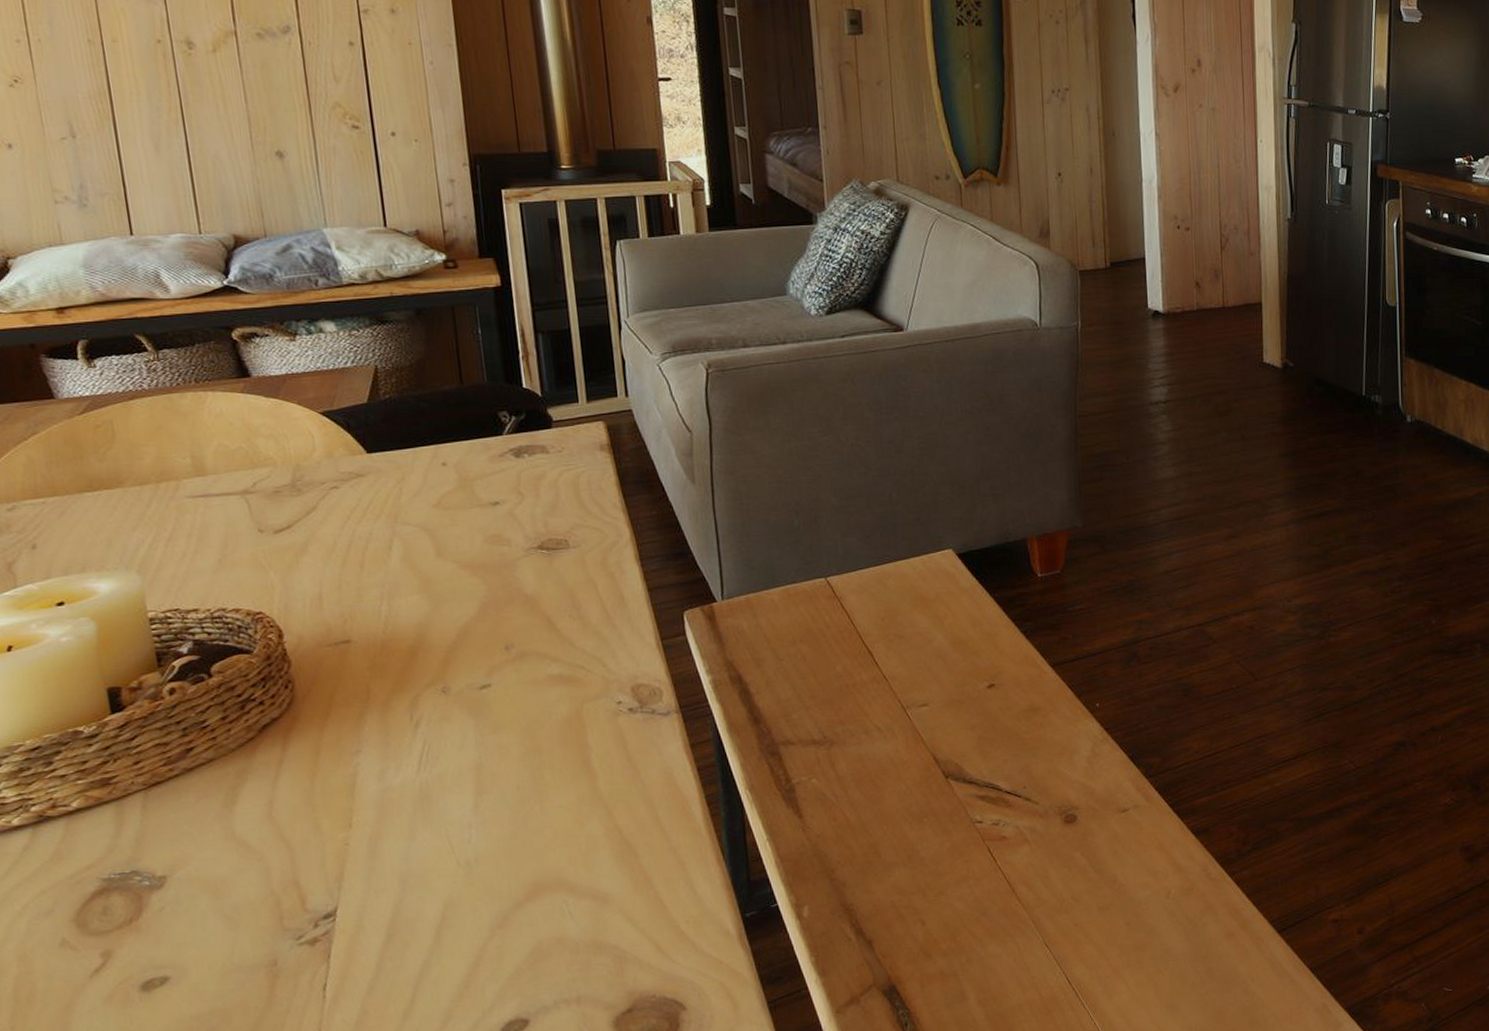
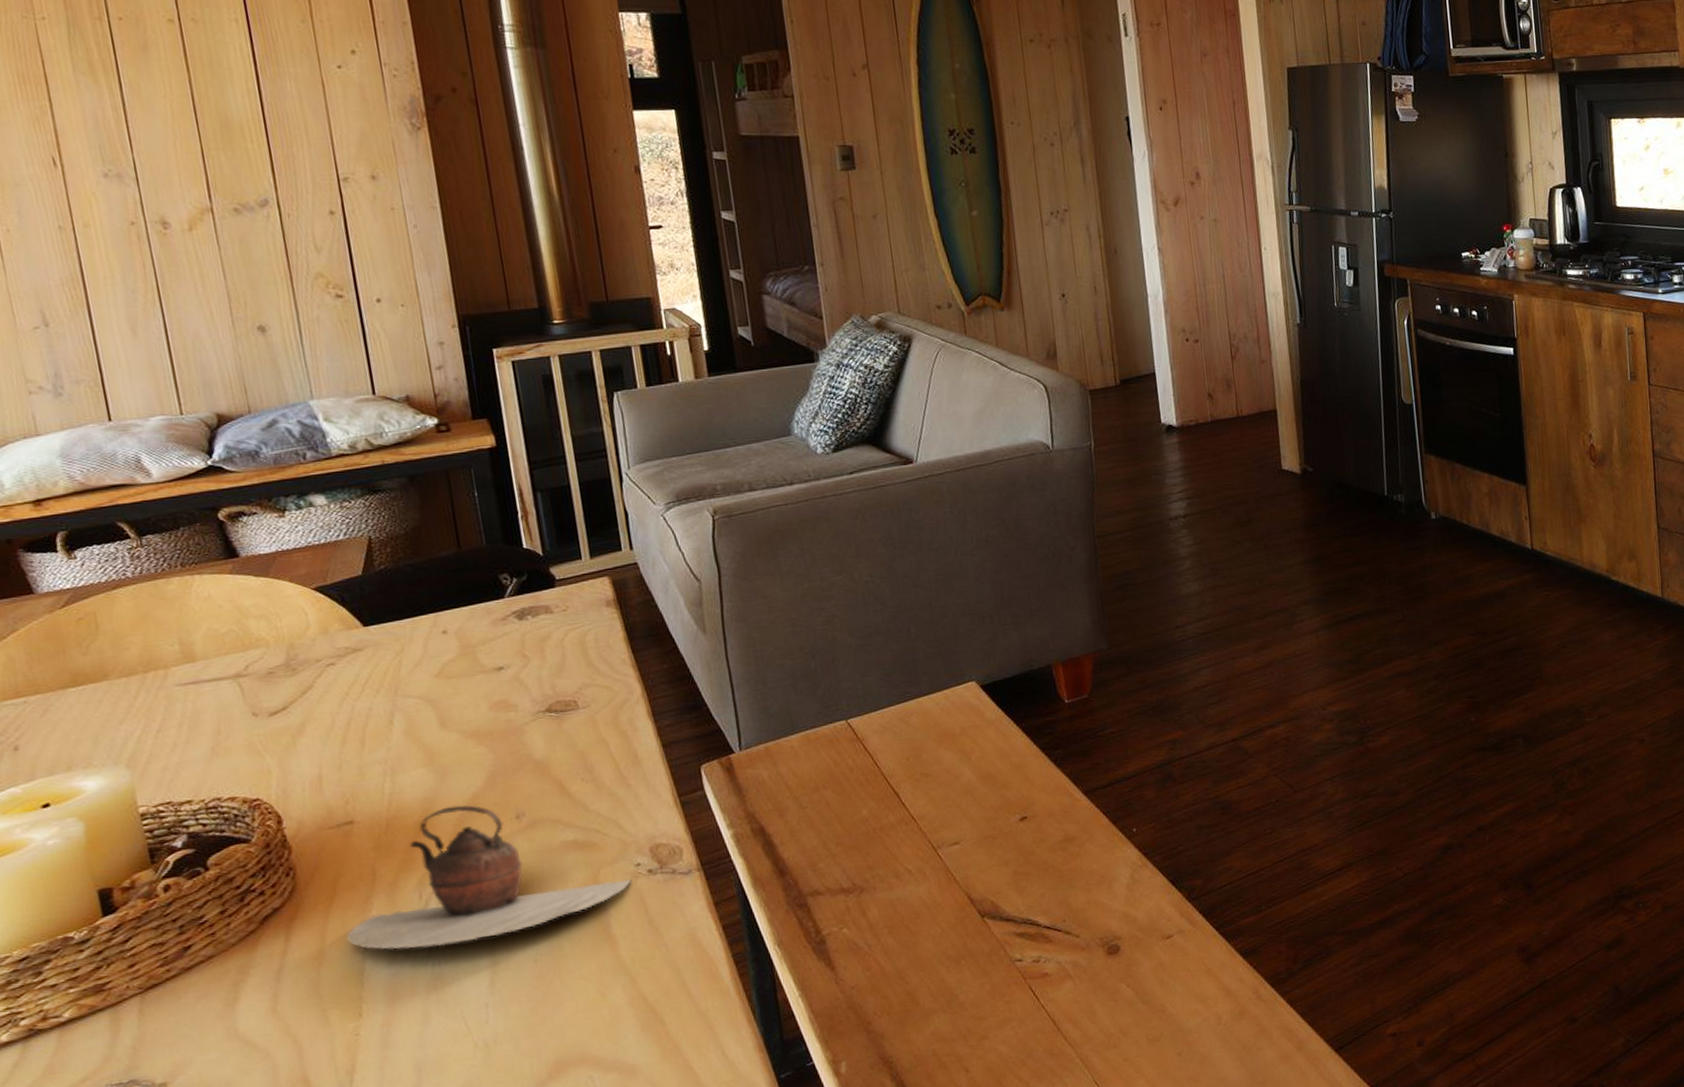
teapot: none [339,632,613,767] -> present [346,804,632,950]

